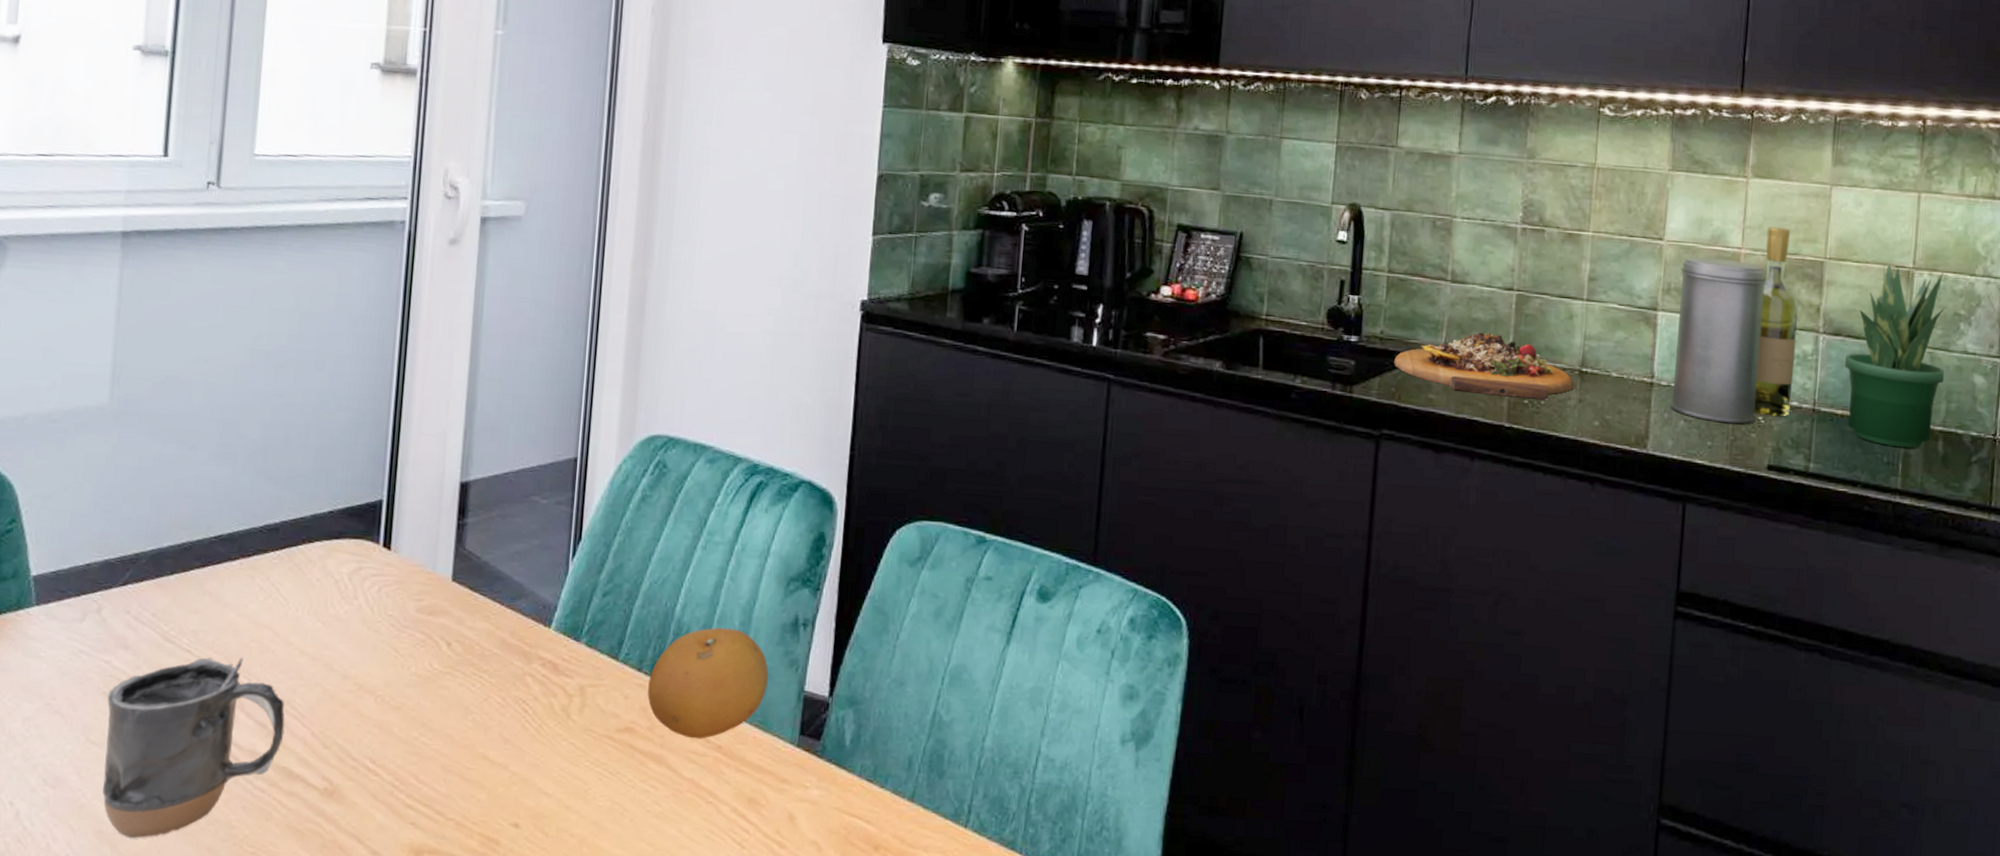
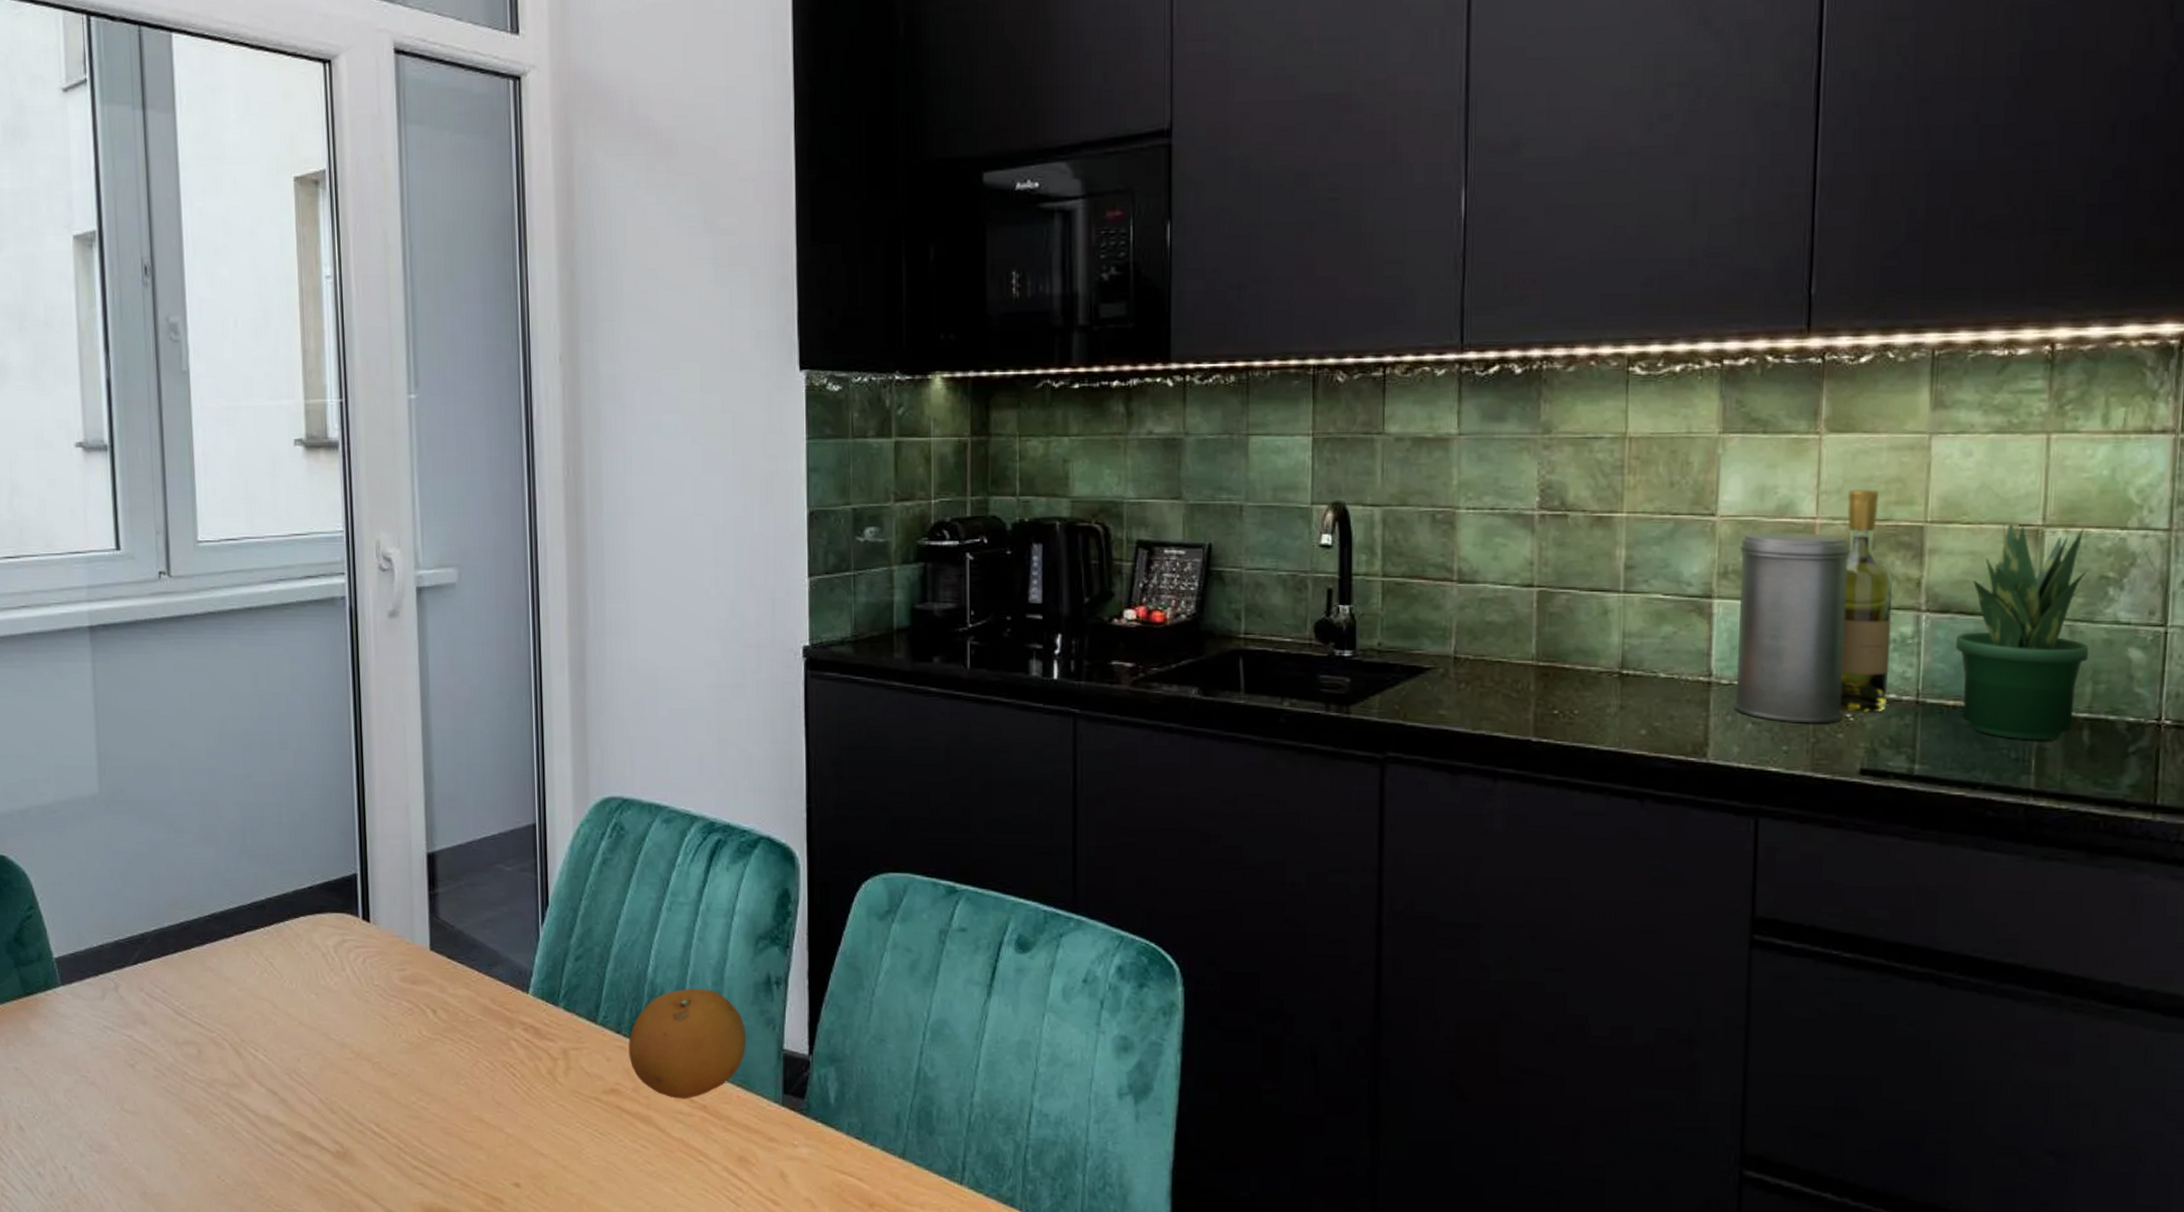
mug: present [103,657,285,839] -> none [134,1029,294,1199]
cutting board: present [1394,332,1575,401] -> none [1396,637,1615,710]

